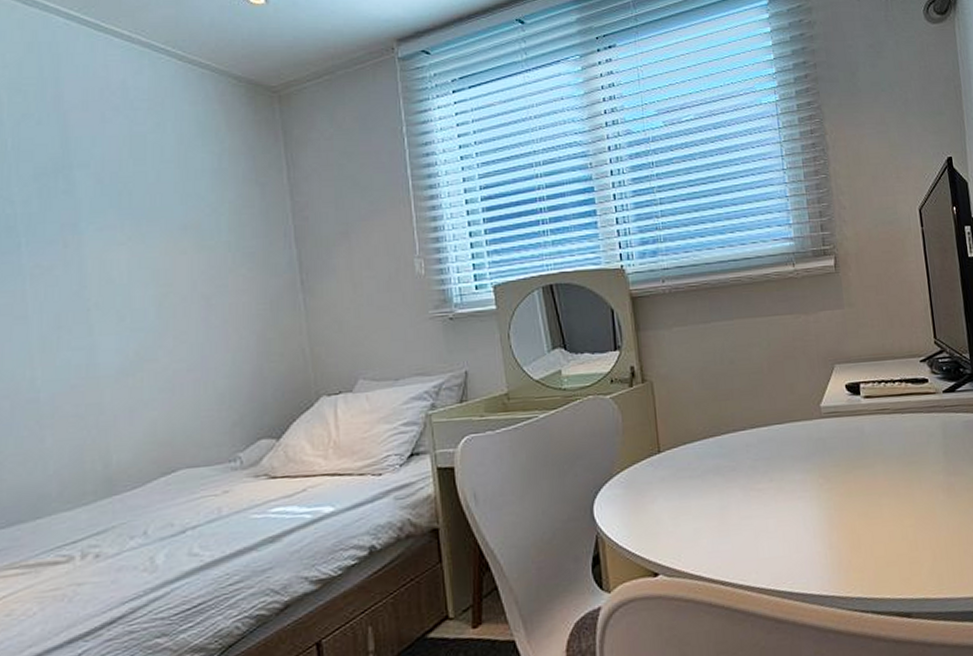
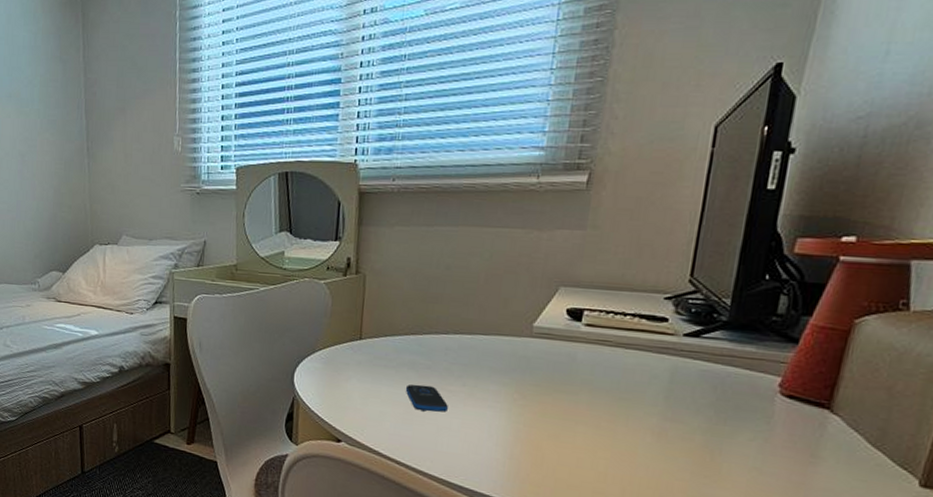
mobile phone: none [715,488,761,519] -> present [405,384,448,413]

